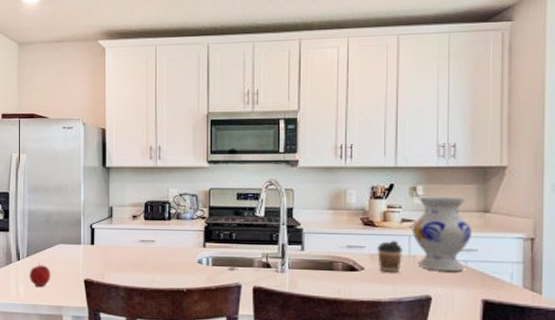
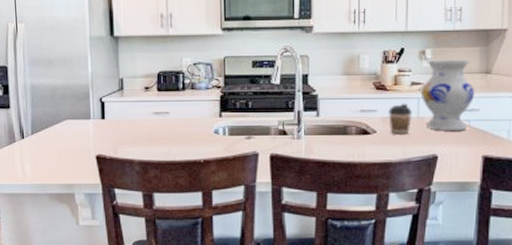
apple: present [30,262,51,287] -> none [36,140,60,165]

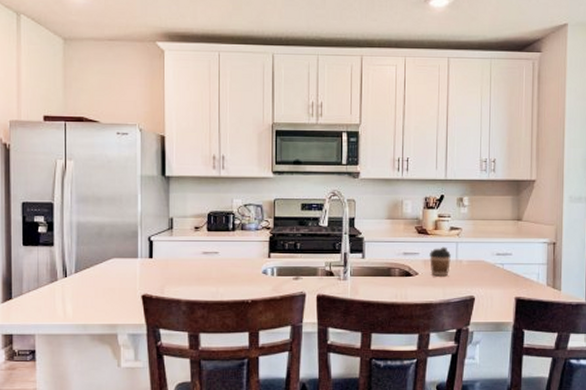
vase: present [420,59,474,130] -> none [459,206,507,273]

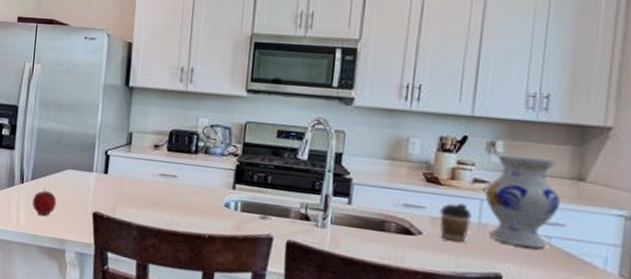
apple: none [79,279,104,305] -> present [32,188,57,216]
vase: none [459,206,507,273] -> present [485,153,560,248]

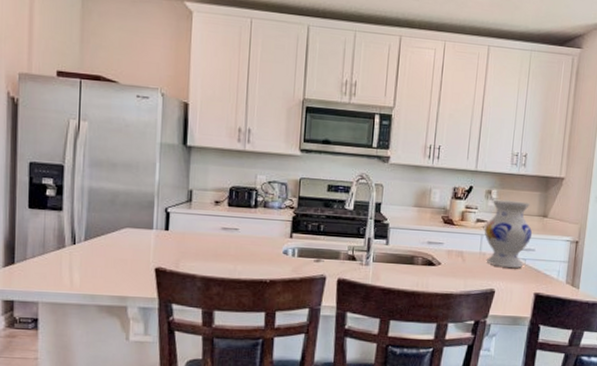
apple: present [32,188,57,216] -> none [87,248,115,275]
coffee cup: present [439,203,471,243] -> none [453,238,475,268]

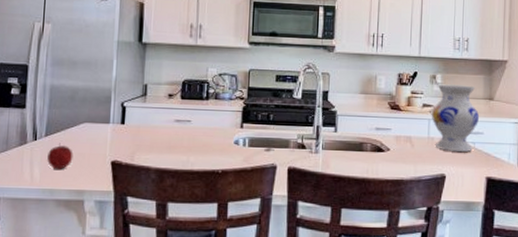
apple: none [87,248,115,275] -> present [47,143,73,169]

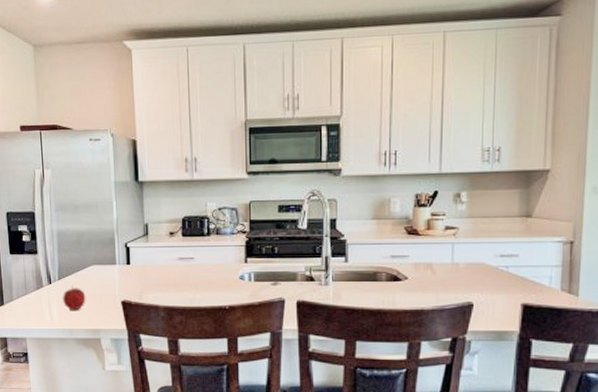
vase: present [431,84,479,152] -> none [455,202,513,277]

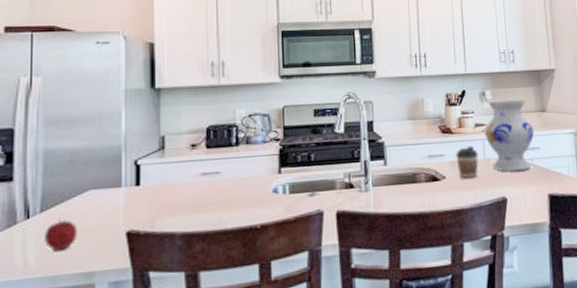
coffee cup: none [421,248,446,281] -> present [456,145,479,179]
vase: none [455,202,513,277] -> present [484,99,534,171]

